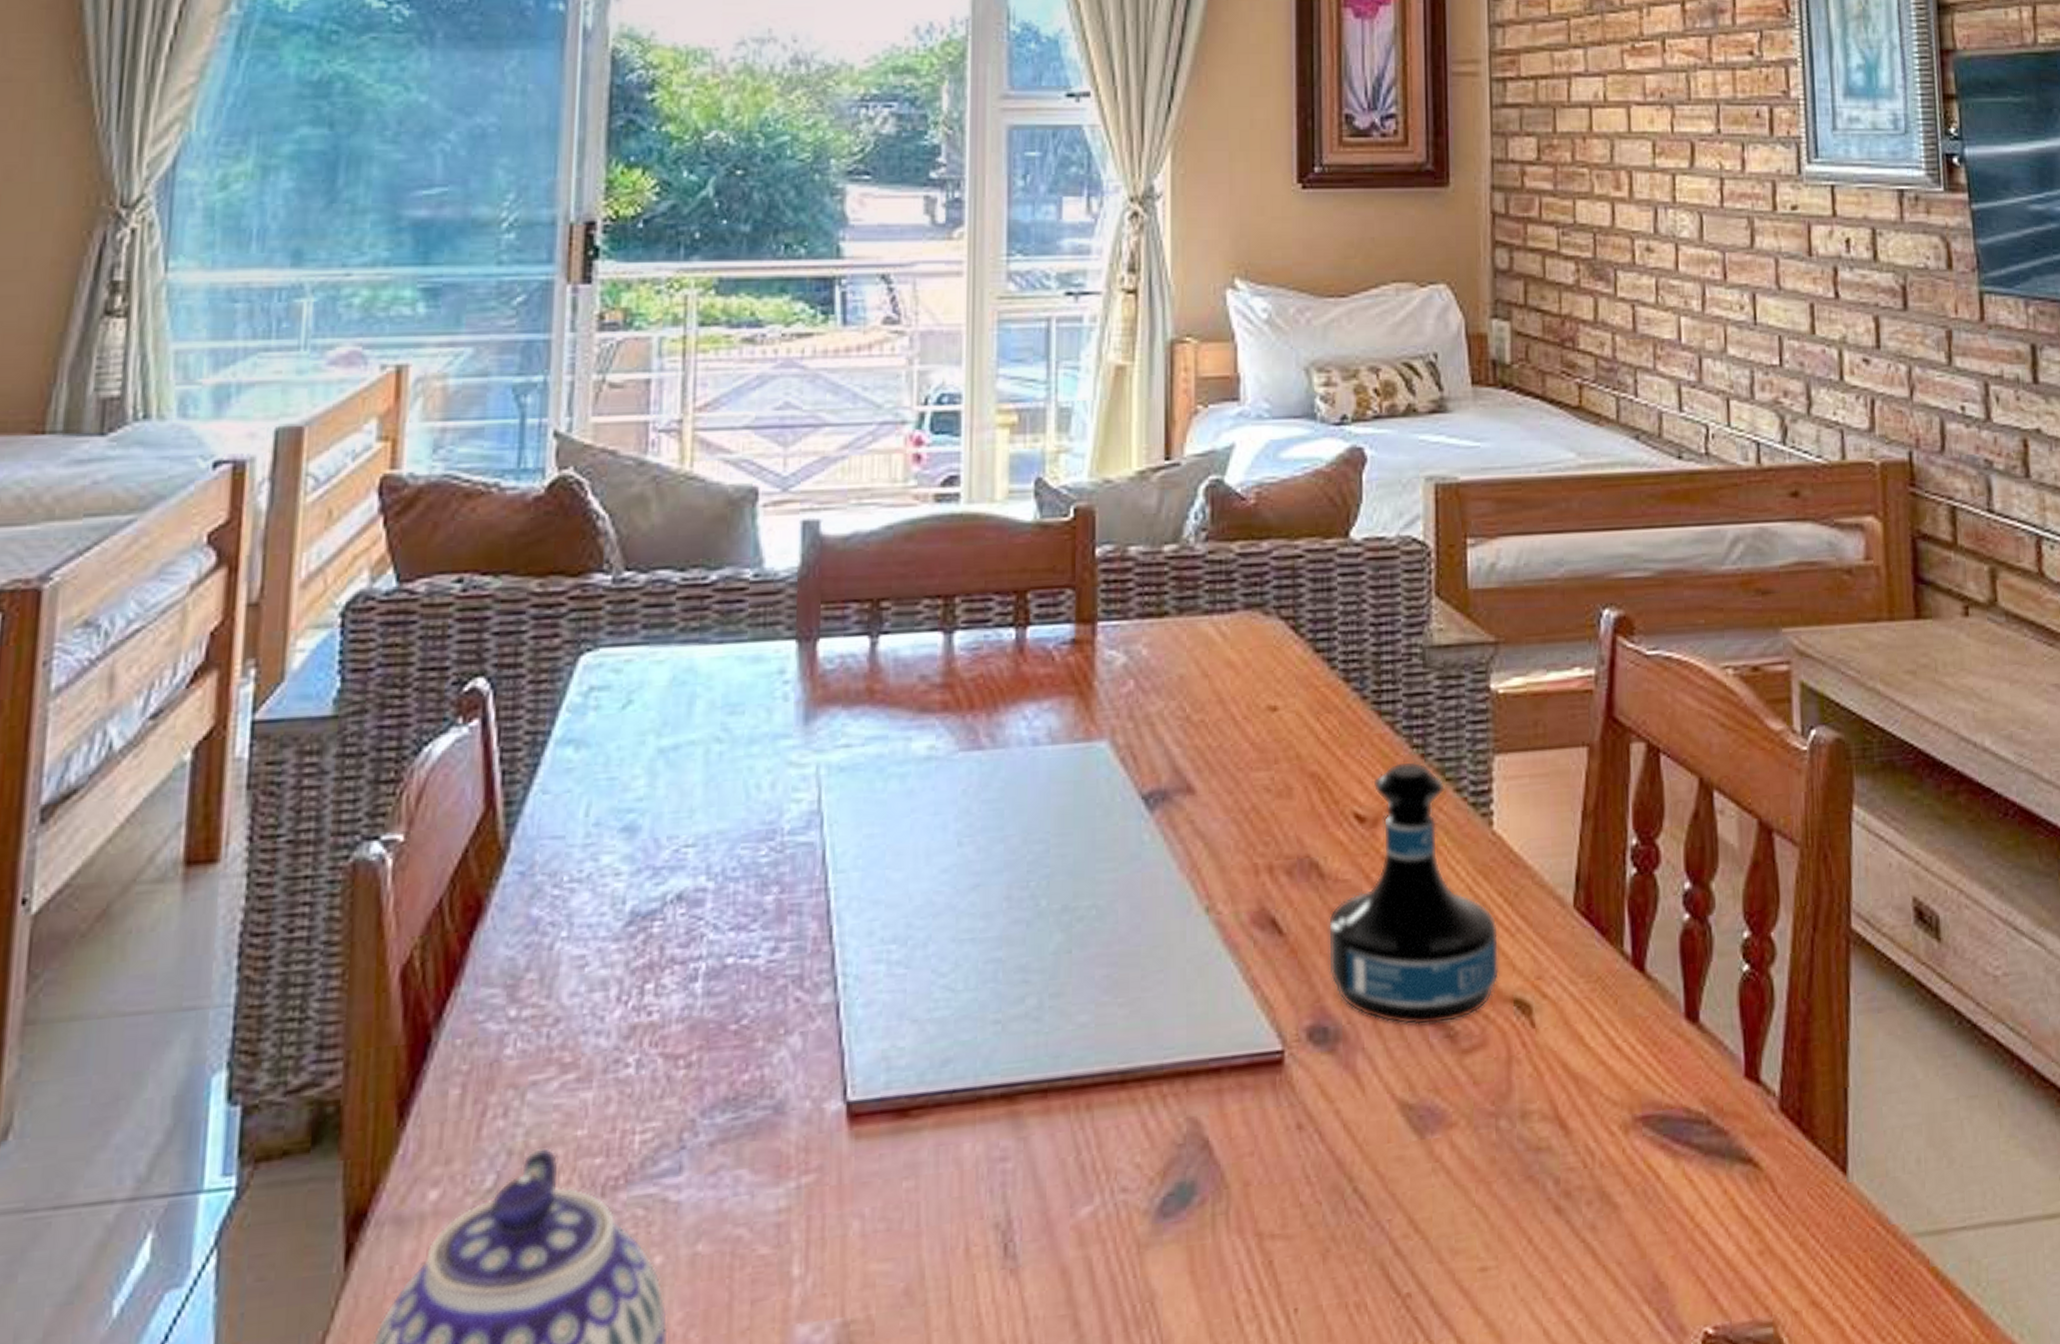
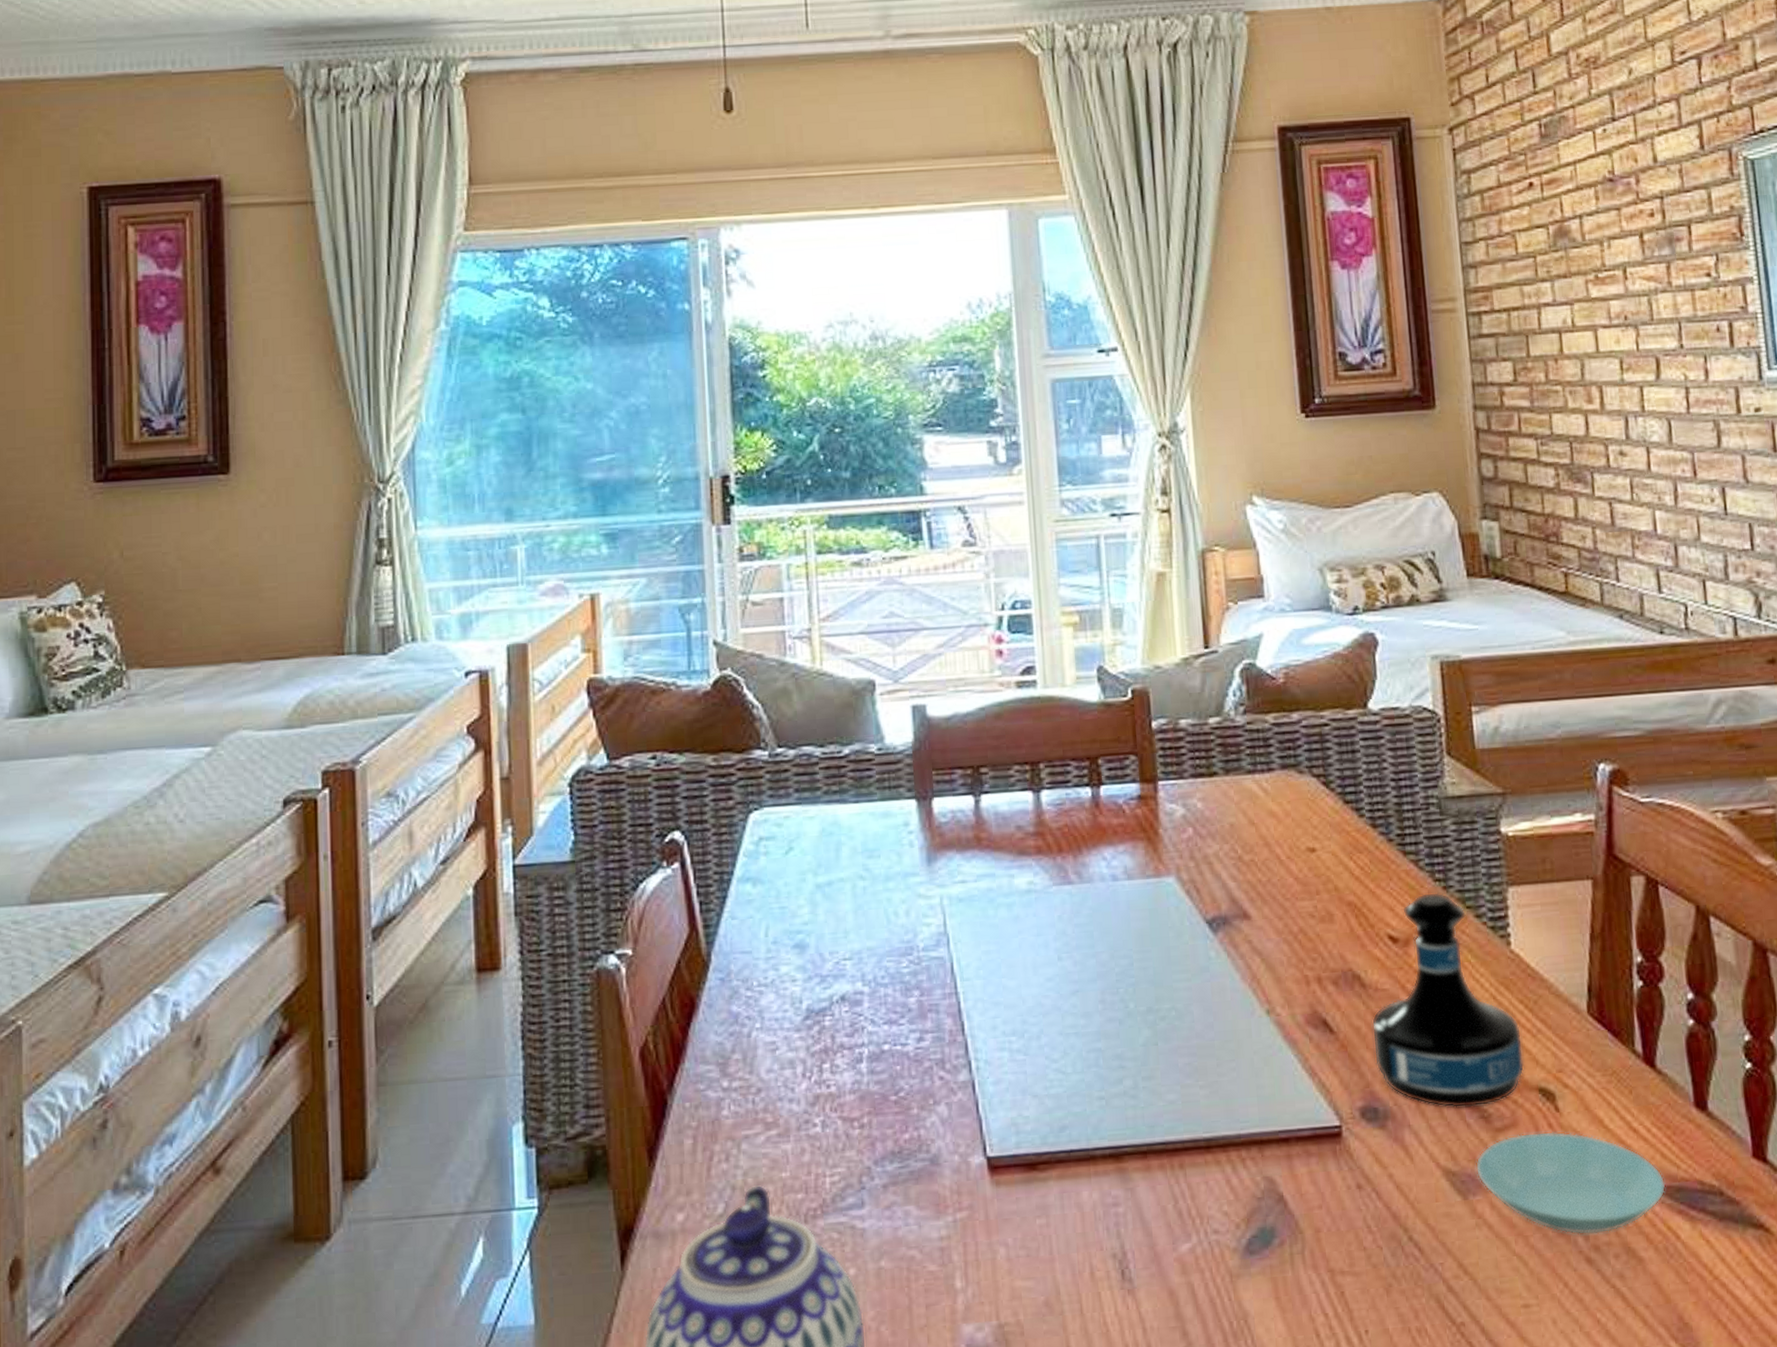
saucer: none [1436,1052,1648,1179] -> present [1475,1131,1666,1235]

